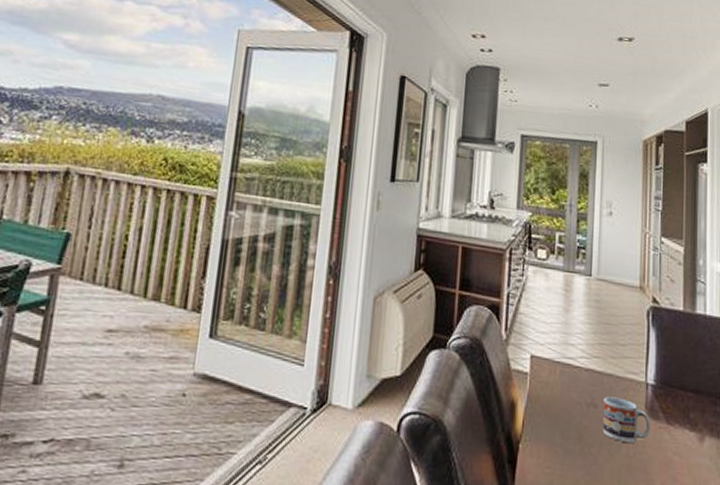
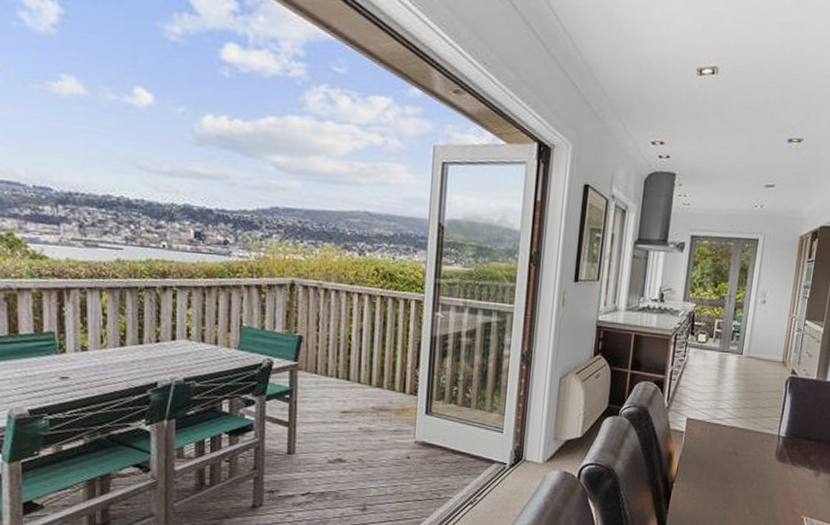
cup: present [602,396,651,444] -> none [740,447,779,480]

